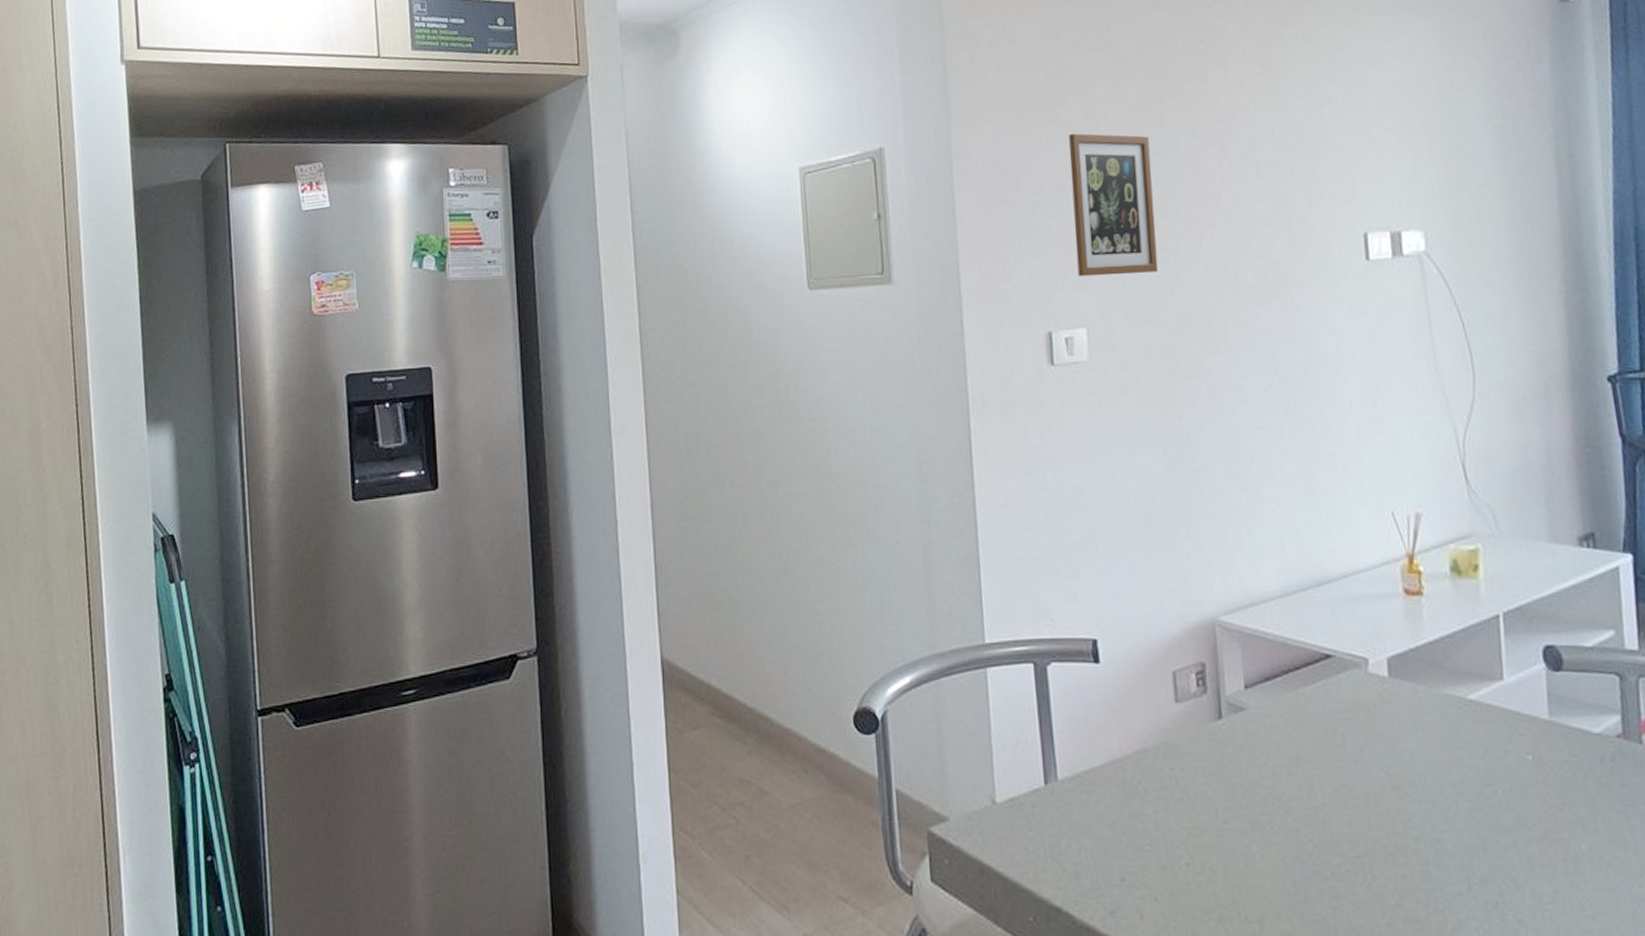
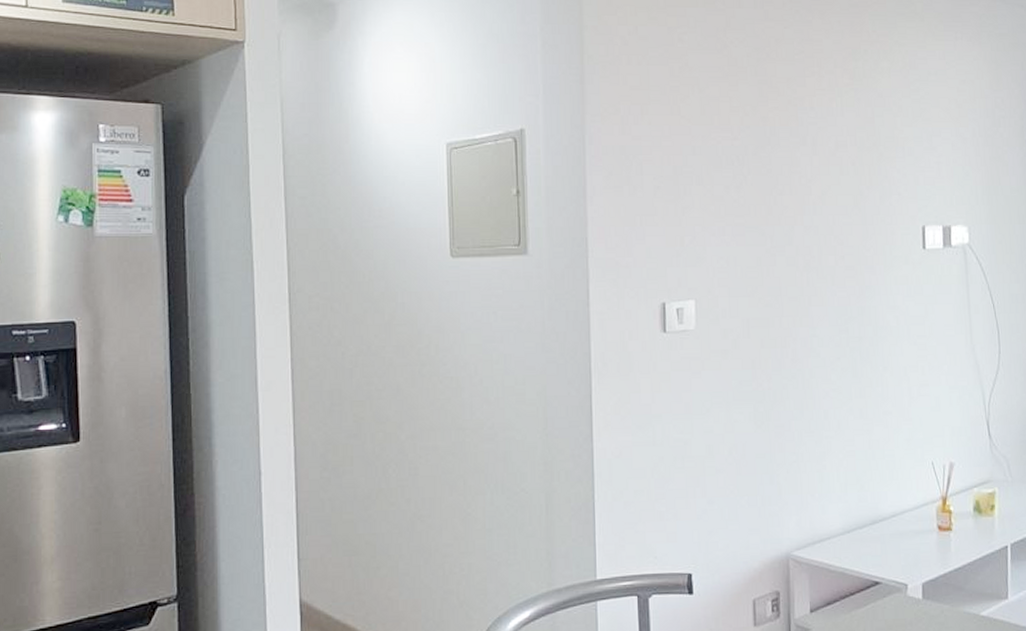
picture frame: present [1069,133,1159,277] -> none [687,126,757,254]

